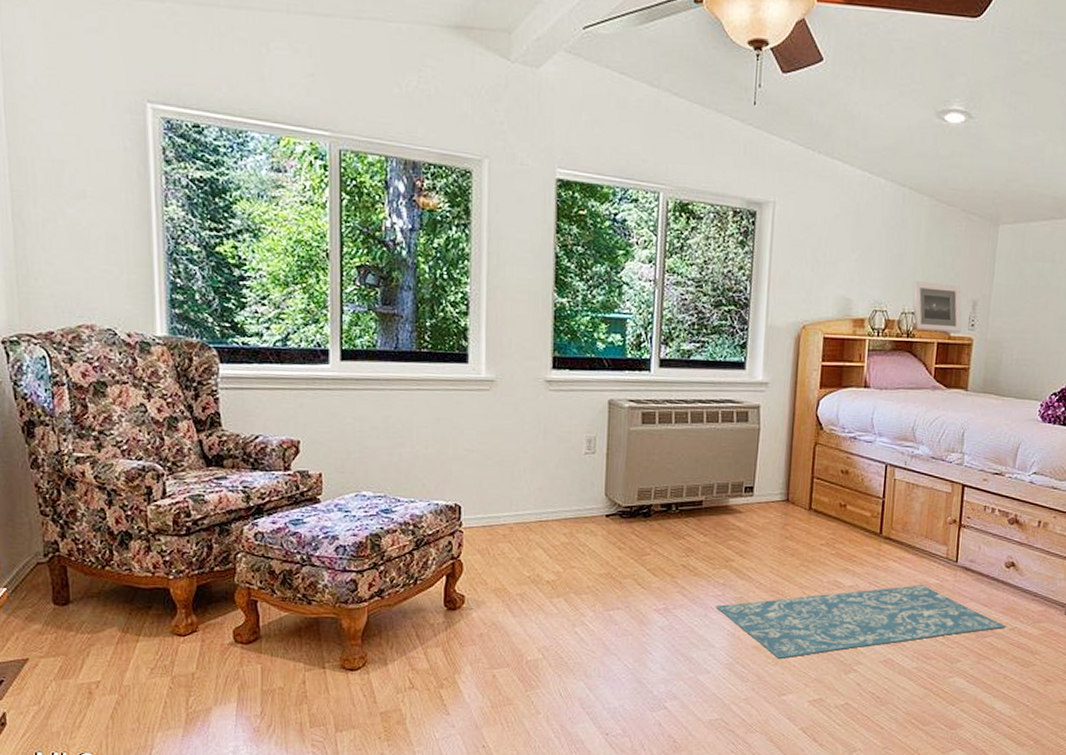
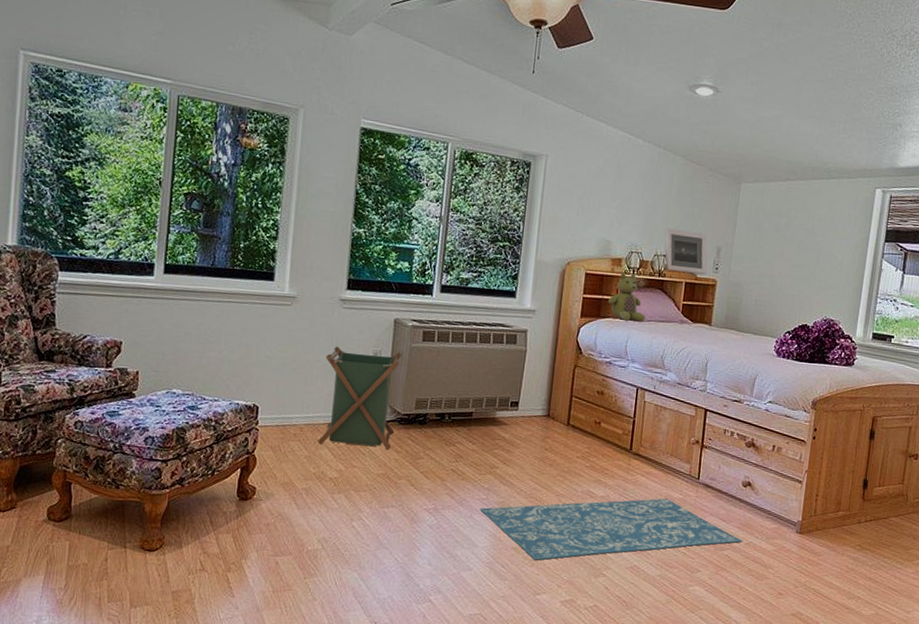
laundry basket: none [530,434,620,547] -> present [318,346,402,450]
stuffed bear: none [850,334,893,390] -> present [608,272,645,322]

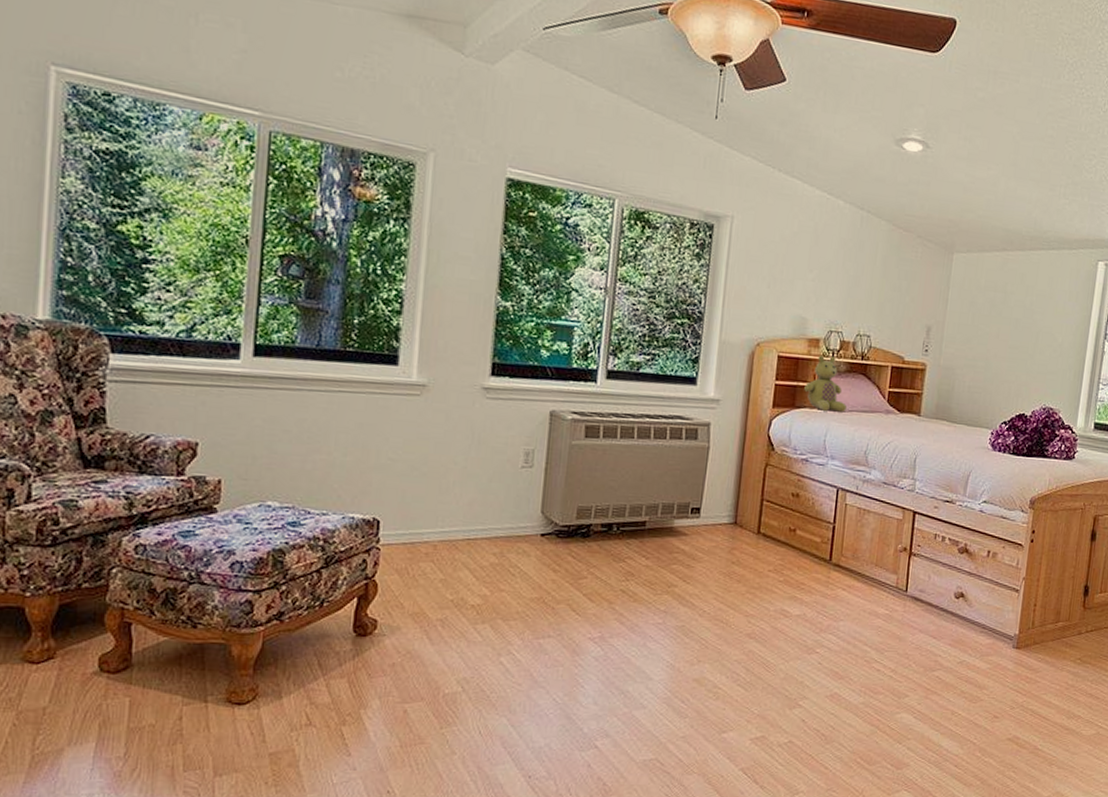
laundry basket: present [318,346,402,450] -> none [456,445,560,569]
rug: present [480,498,742,560] -> none [656,615,955,693]
picture frame: present [664,228,707,275] -> none [868,304,916,358]

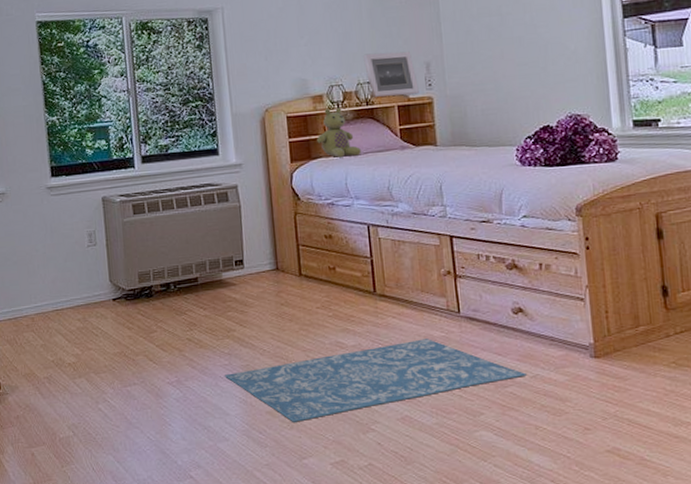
rug: none [656,615,955,693] -> present [225,339,526,422]
picture frame: none [868,304,916,358] -> present [363,51,419,98]

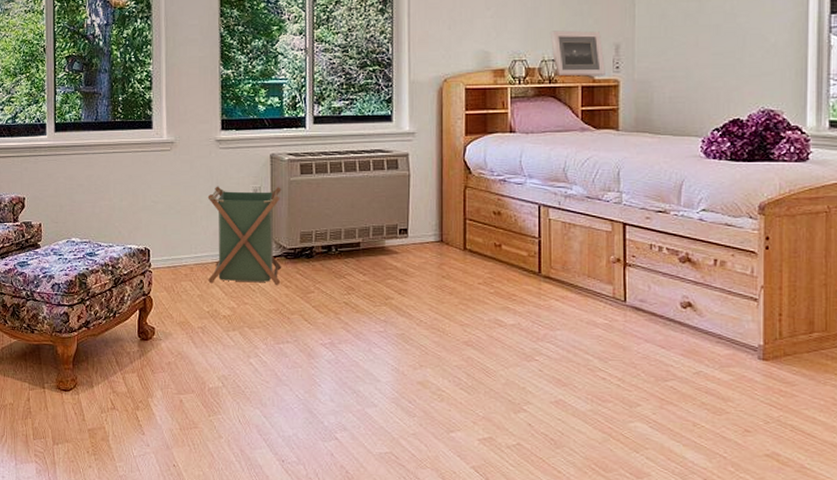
laundry basket: none [43,229,123,332] -> present [207,186,282,285]
rug: present [225,339,526,422] -> none [379,324,689,395]
stuffed bear: present [317,107,361,157] -> none [494,83,539,134]

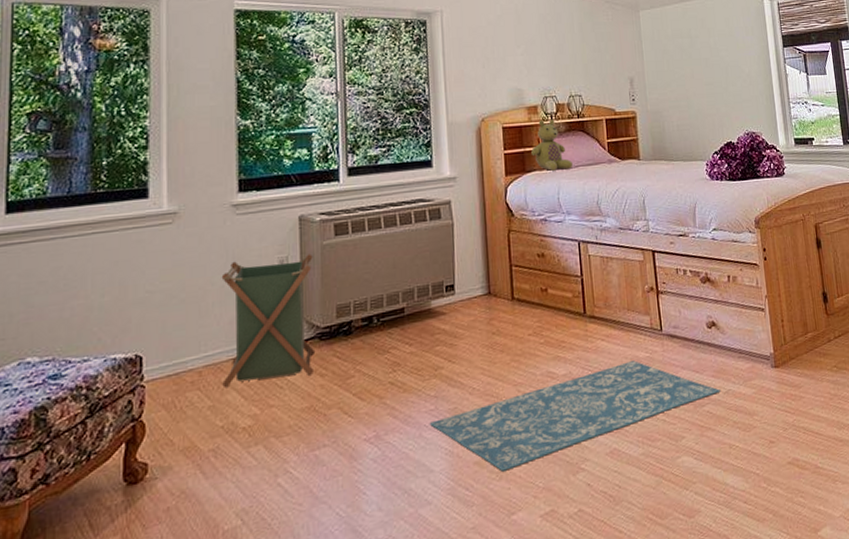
rug: none [379,324,689,395] -> present [430,360,720,472]
stuffed bear: none [494,83,539,134] -> present [531,119,573,171]
picture frame: present [551,30,605,77] -> none [575,66,624,111]

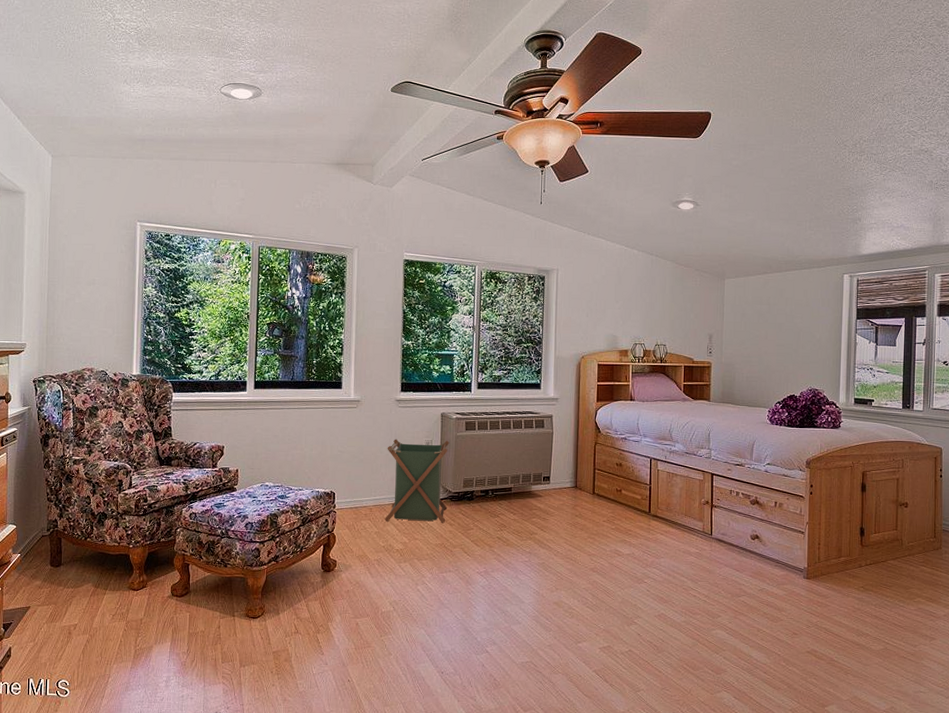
rug: present [430,360,720,472] -> none [524,553,756,613]
stuffed bear: present [531,119,573,171] -> none [619,361,652,402]

